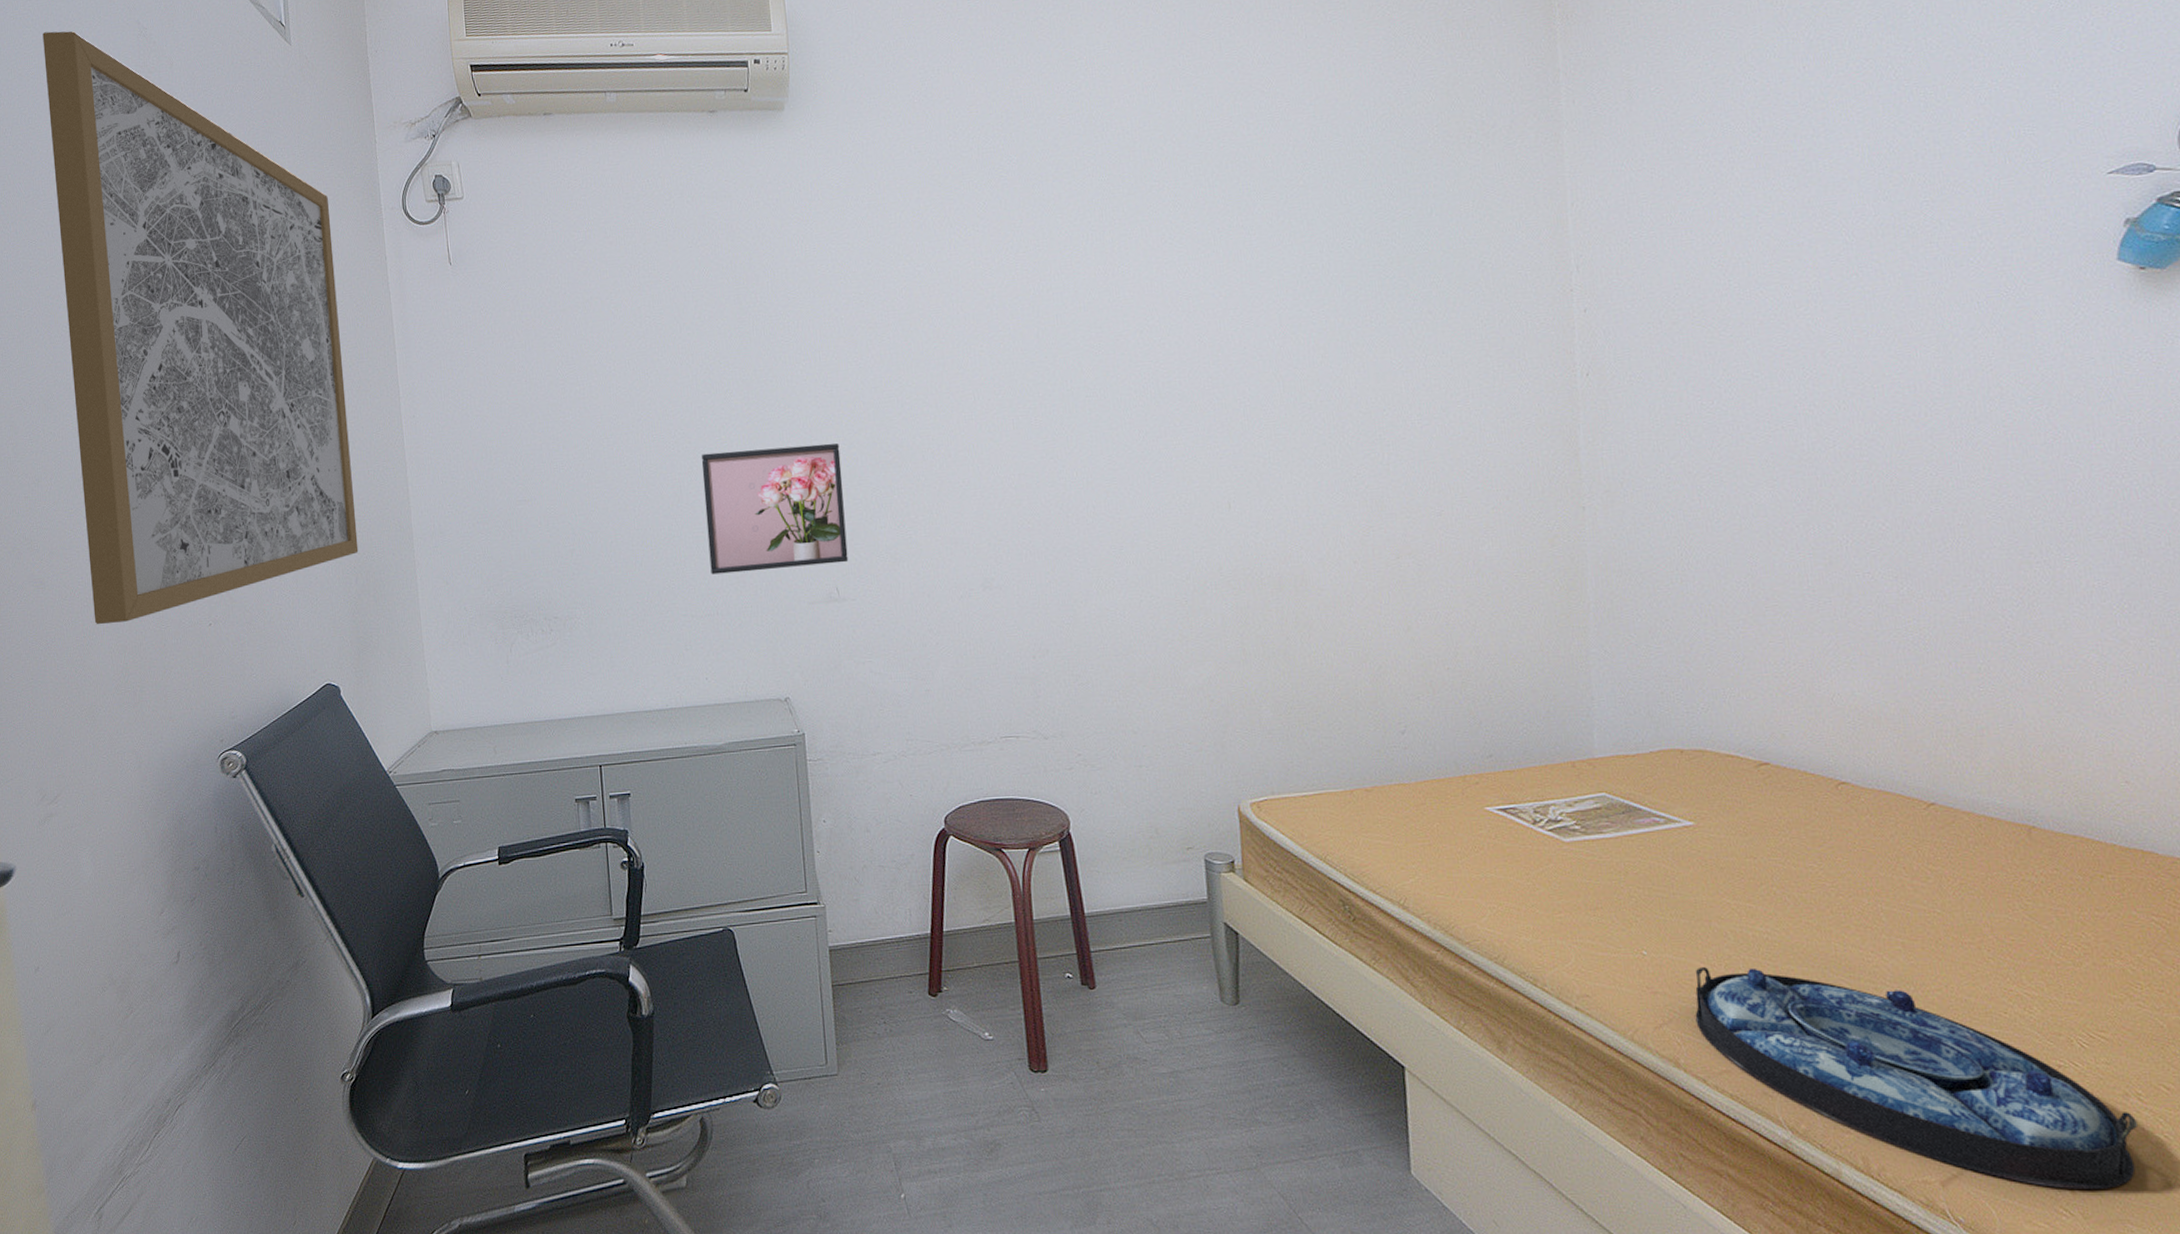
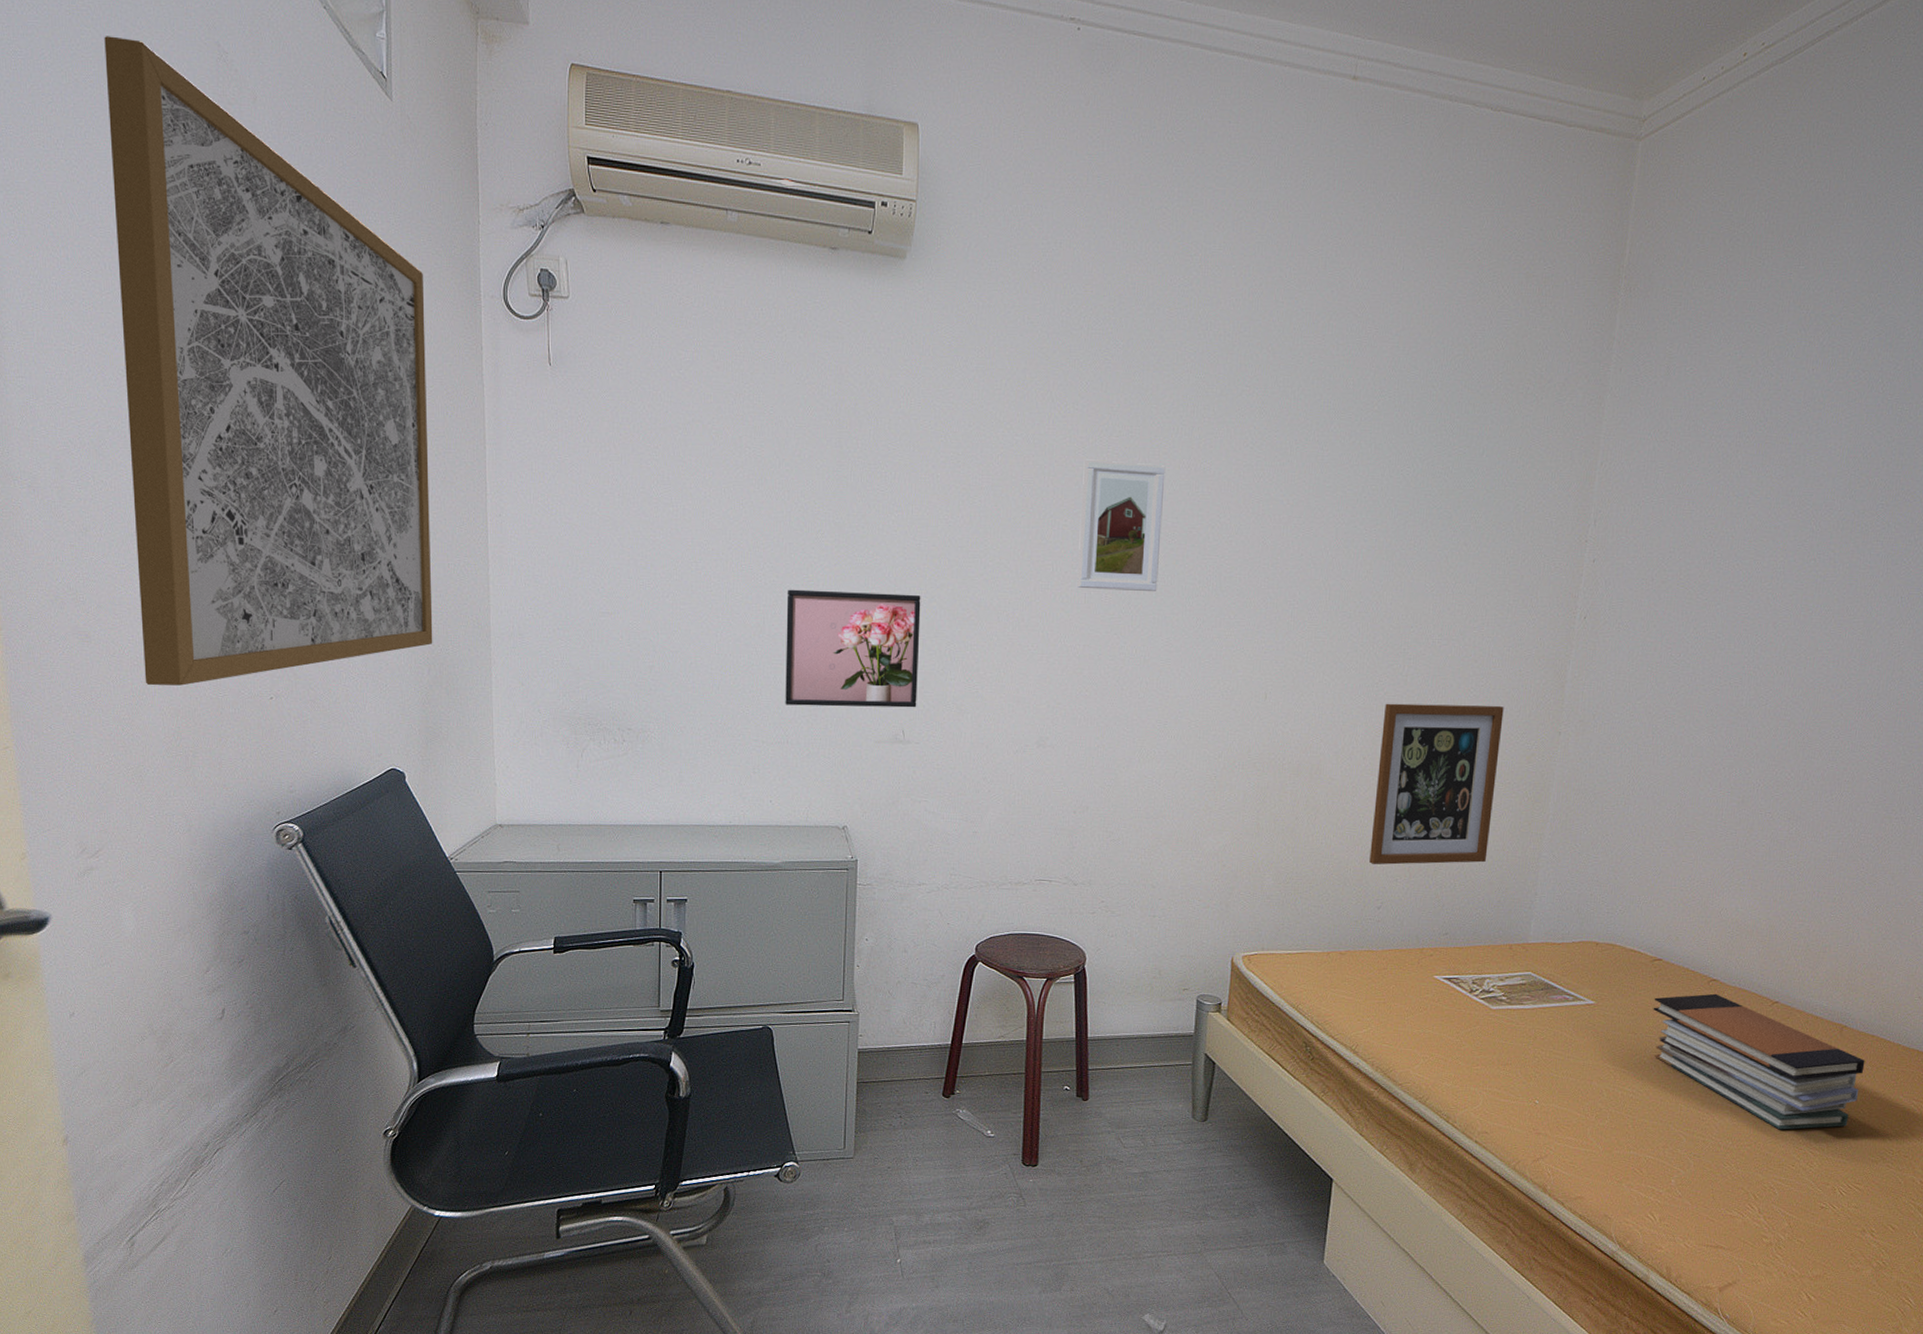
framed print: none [992,275,1091,415] -> present [1076,459,1166,591]
wall art: none [1369,485,1523,683] -> present [1369,703,1504,865]
serving tray: present [1695,967,2139,1191] -> none [1565,1116,1867,1299]
book stack: none [1769,799,2074,967] -> present [1653,993,1865,1130]

